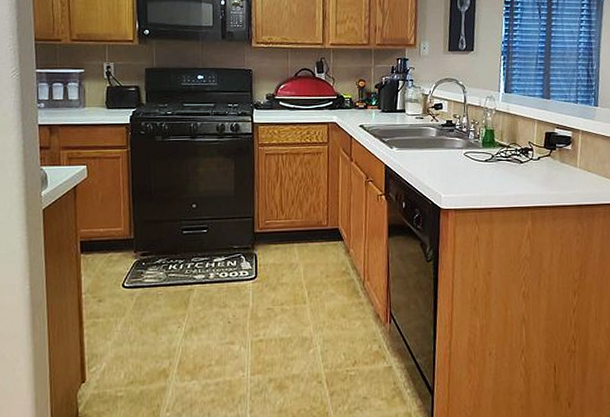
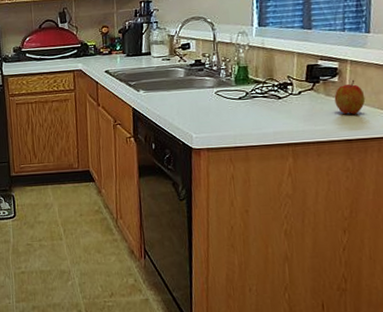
apple: none [568,148,594,181] -> present [334,79,366,115]

